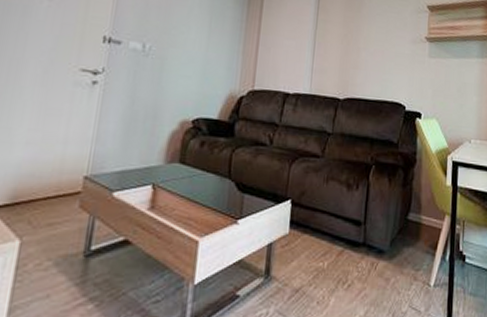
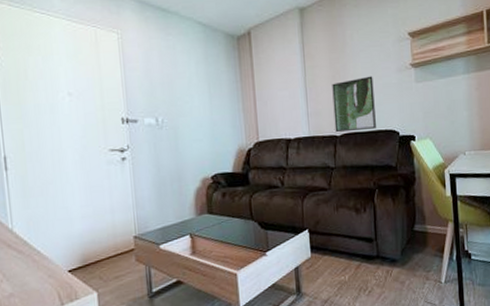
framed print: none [338,41,386,98] -> present [332,76,376,132]

